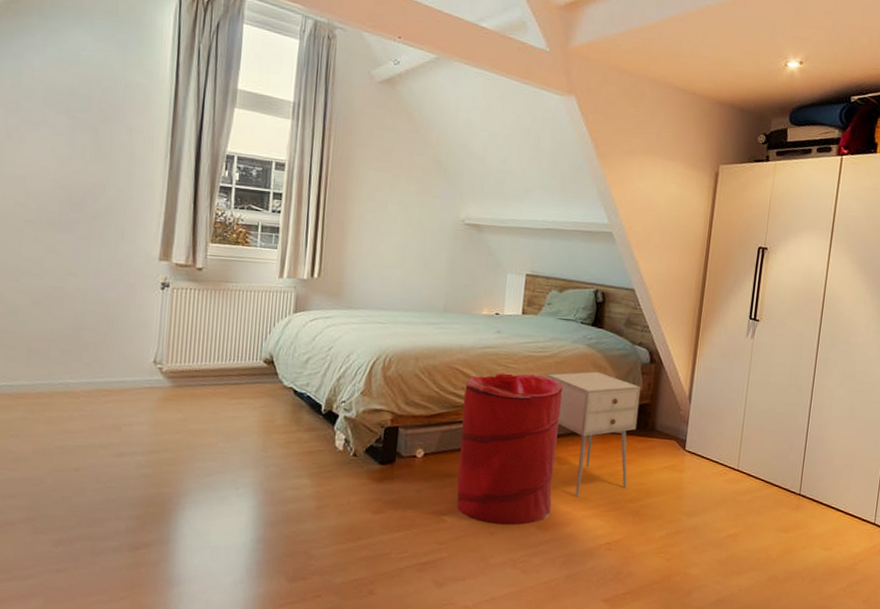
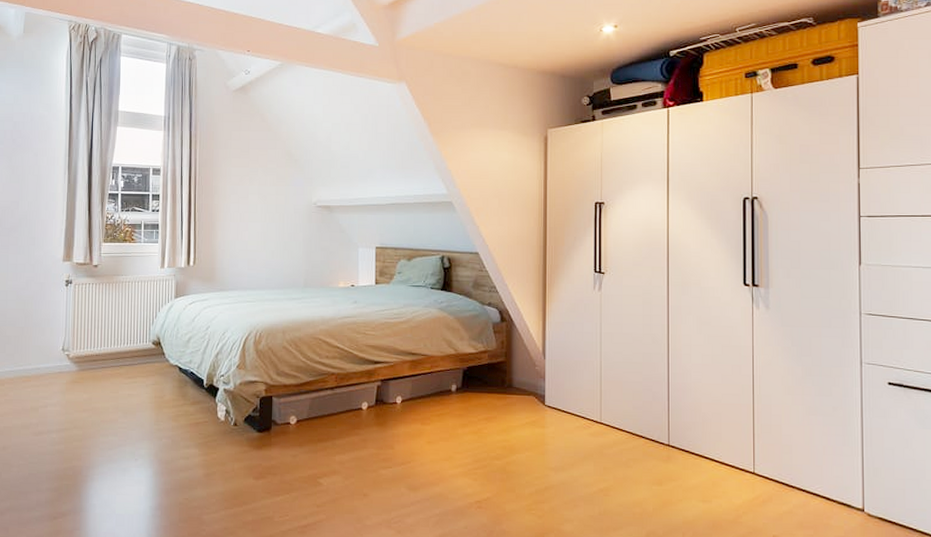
laundry hamper: present [457,373,564,525] -> none [329,340,420,486]
nightstand: present [546,371,641,497] -> none [403,333,495,456]

